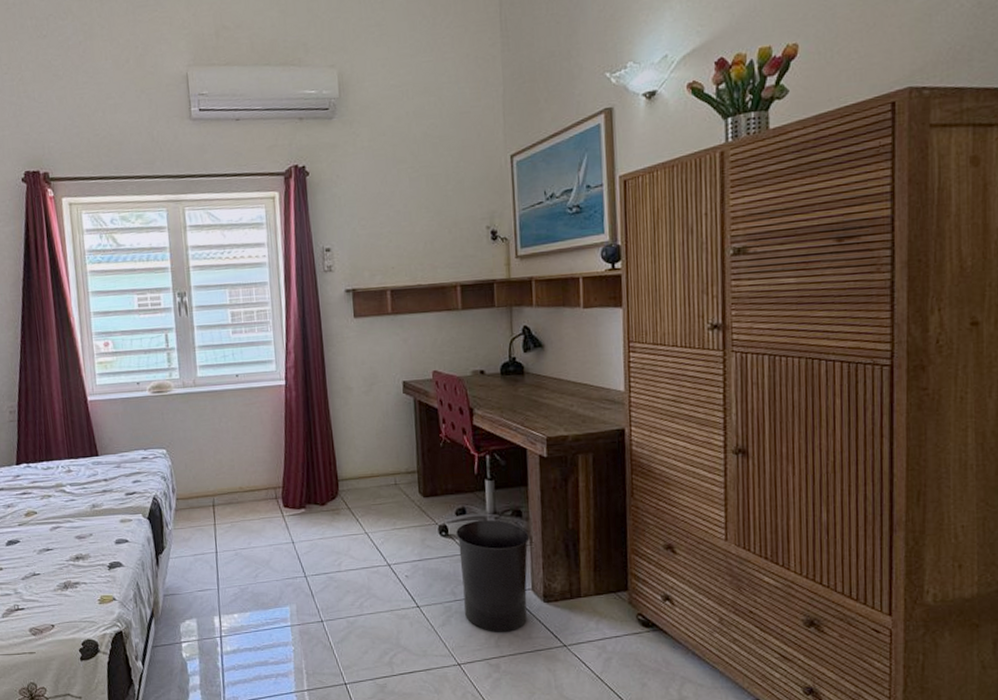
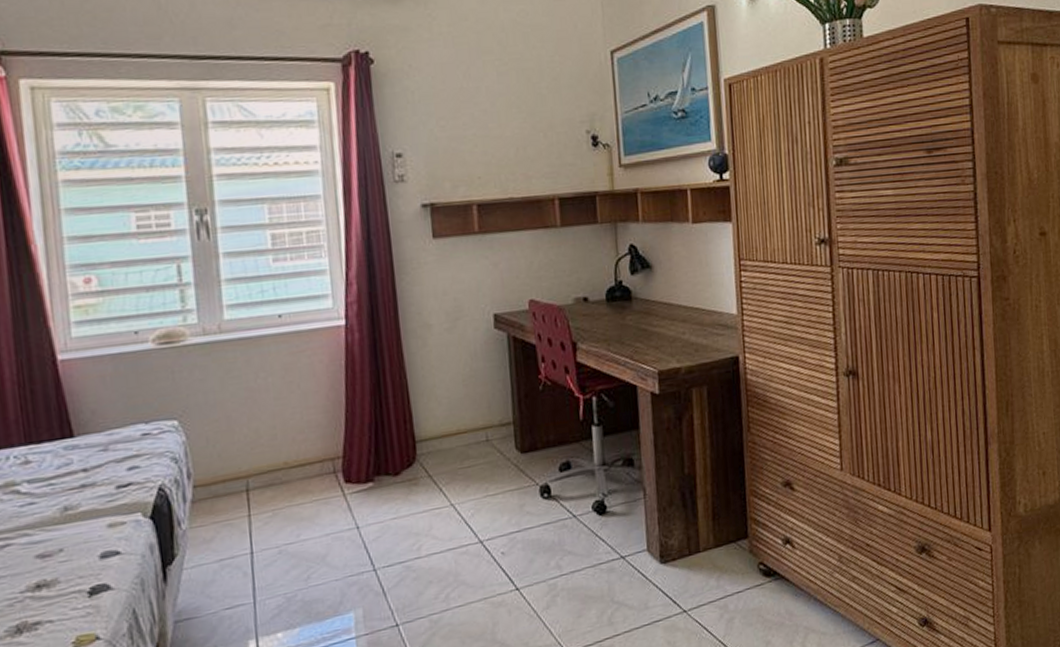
waste bin: present [456,520,530,632] -> none [560,472,643,608]

